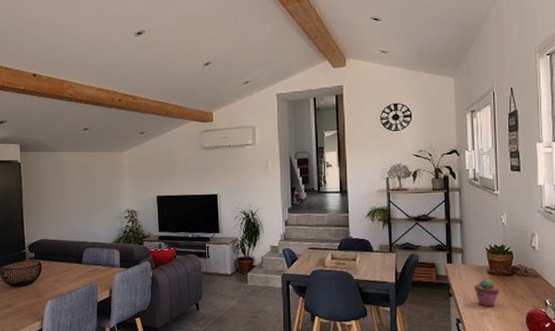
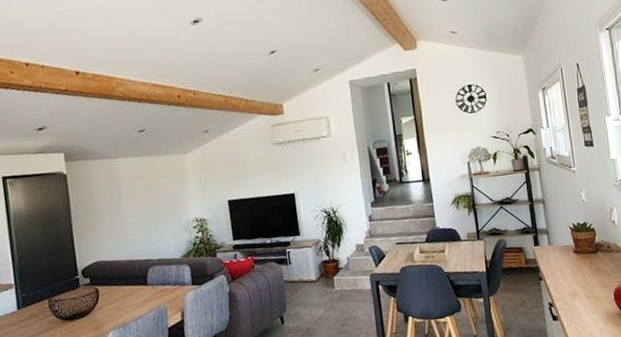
potted succulent: present [474,279,500,307] -> none [562,258,587,288]

